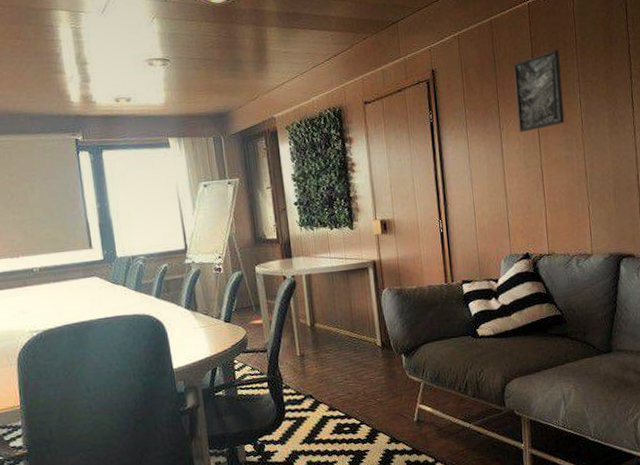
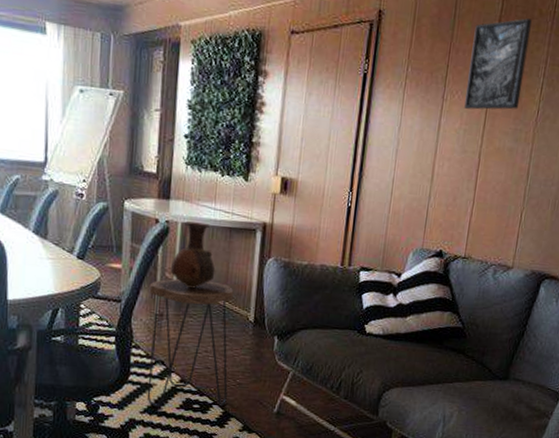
side table: none [288,318,372,437] -> present [147,279,234,408]
vase: none [302,271,341,328] -> present [170,221,215,289]

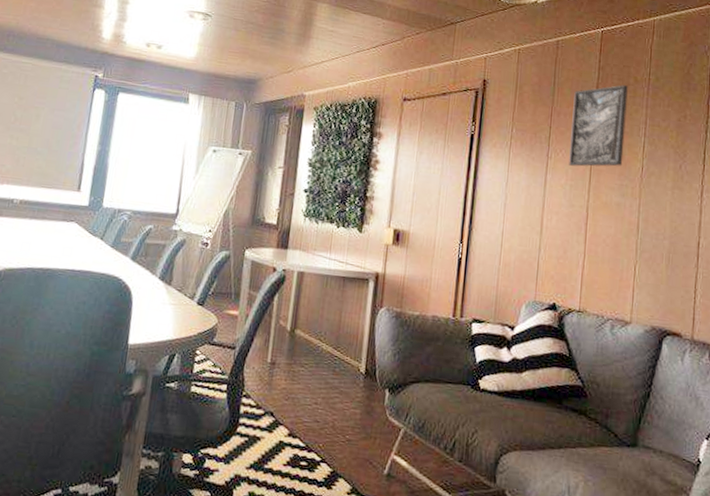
side table: present [147,279,234,408] -> none [254,327,346,465]
vase: present [170,221,215,289] -> none [284,270,328,337]

